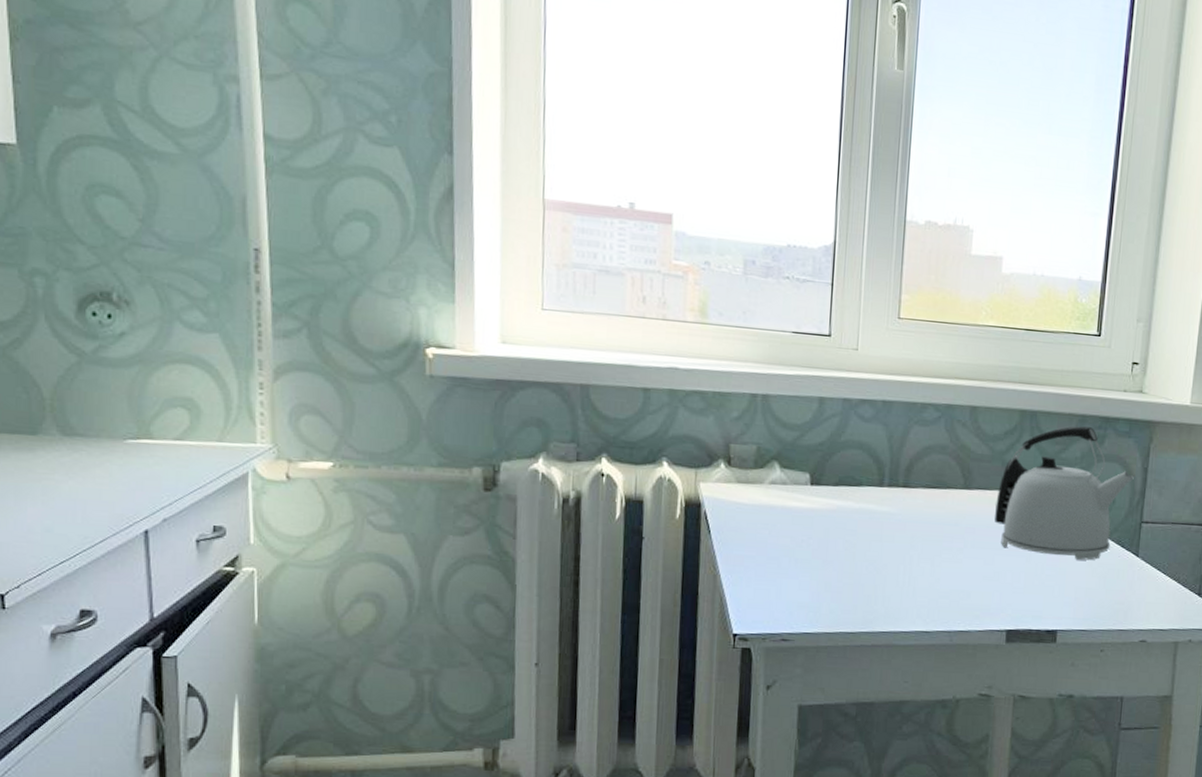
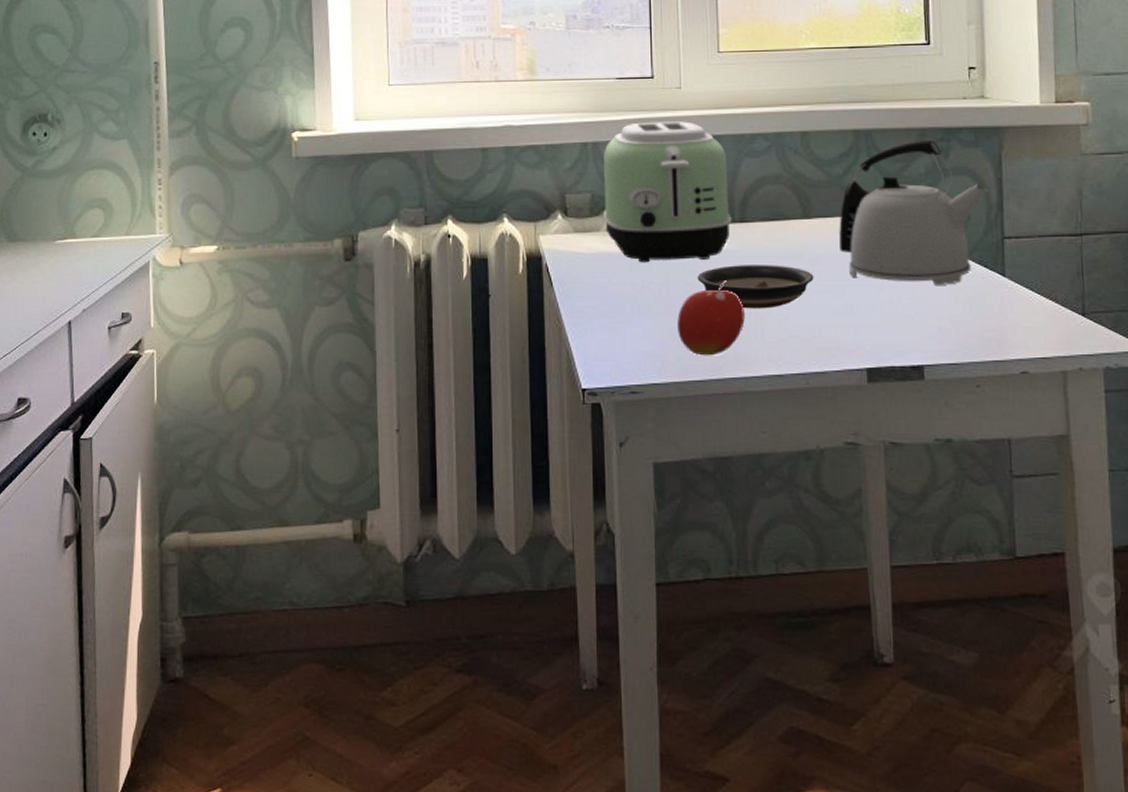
toaster: none [768,379,897,520] -> present [603,121,732,263]
fruit: none [833,541,899,611] -> present [677,281,745,356]
saucer: none [857,527,968,570] -> present [697,265,814,309]

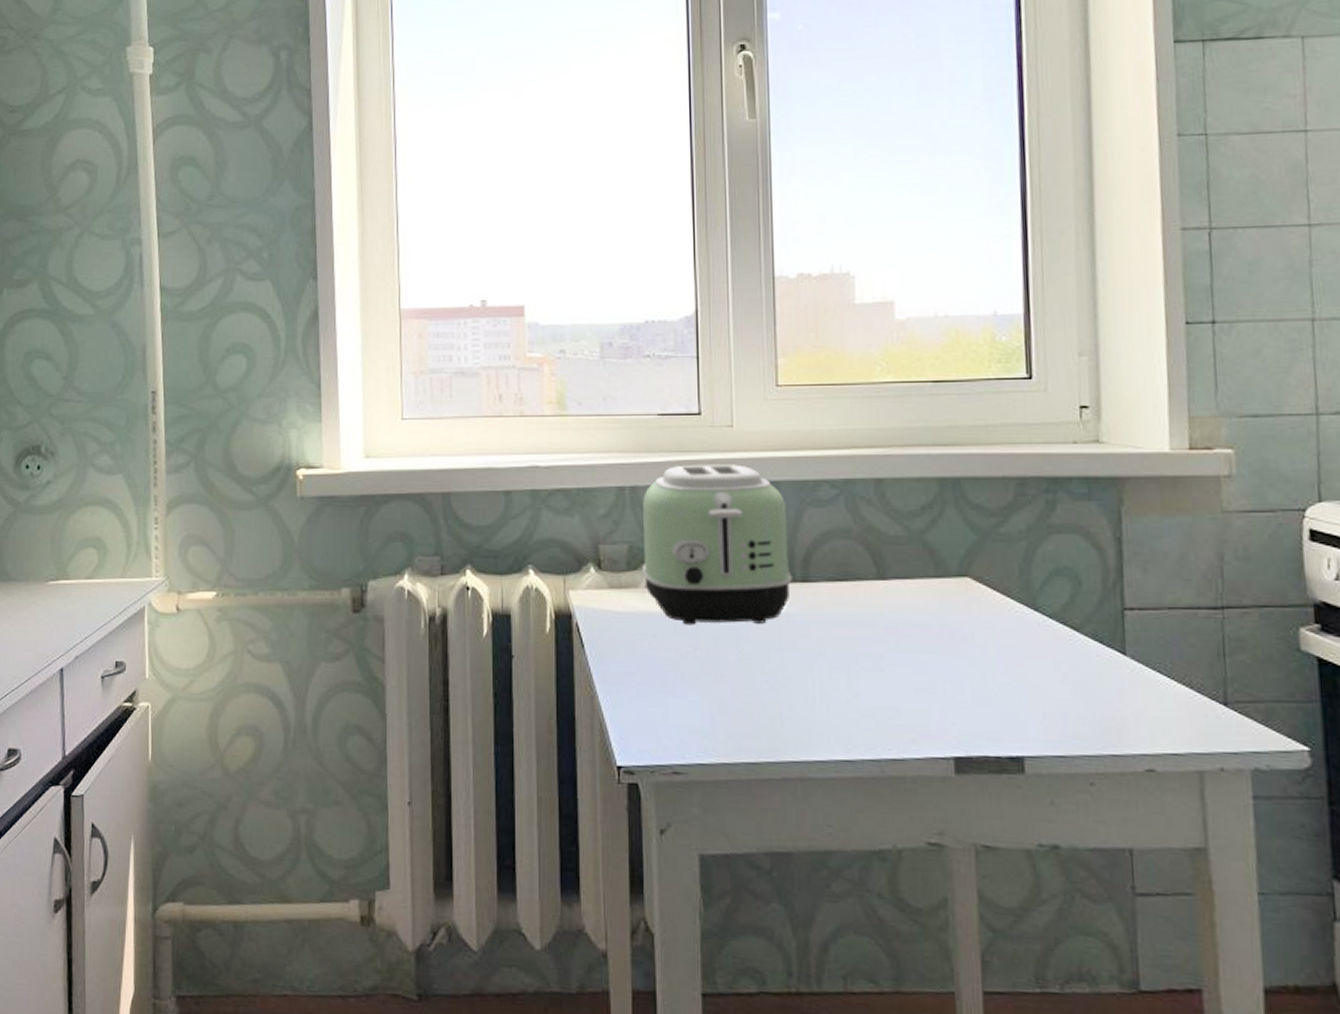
fruit: present [677,281,745,356] -> none [728,648,807,735]
saucer: present [697,265,814,309] -> none [751,631,890,683]
kettle: present [839,140,988,285] -> none [920,492,1104,663]

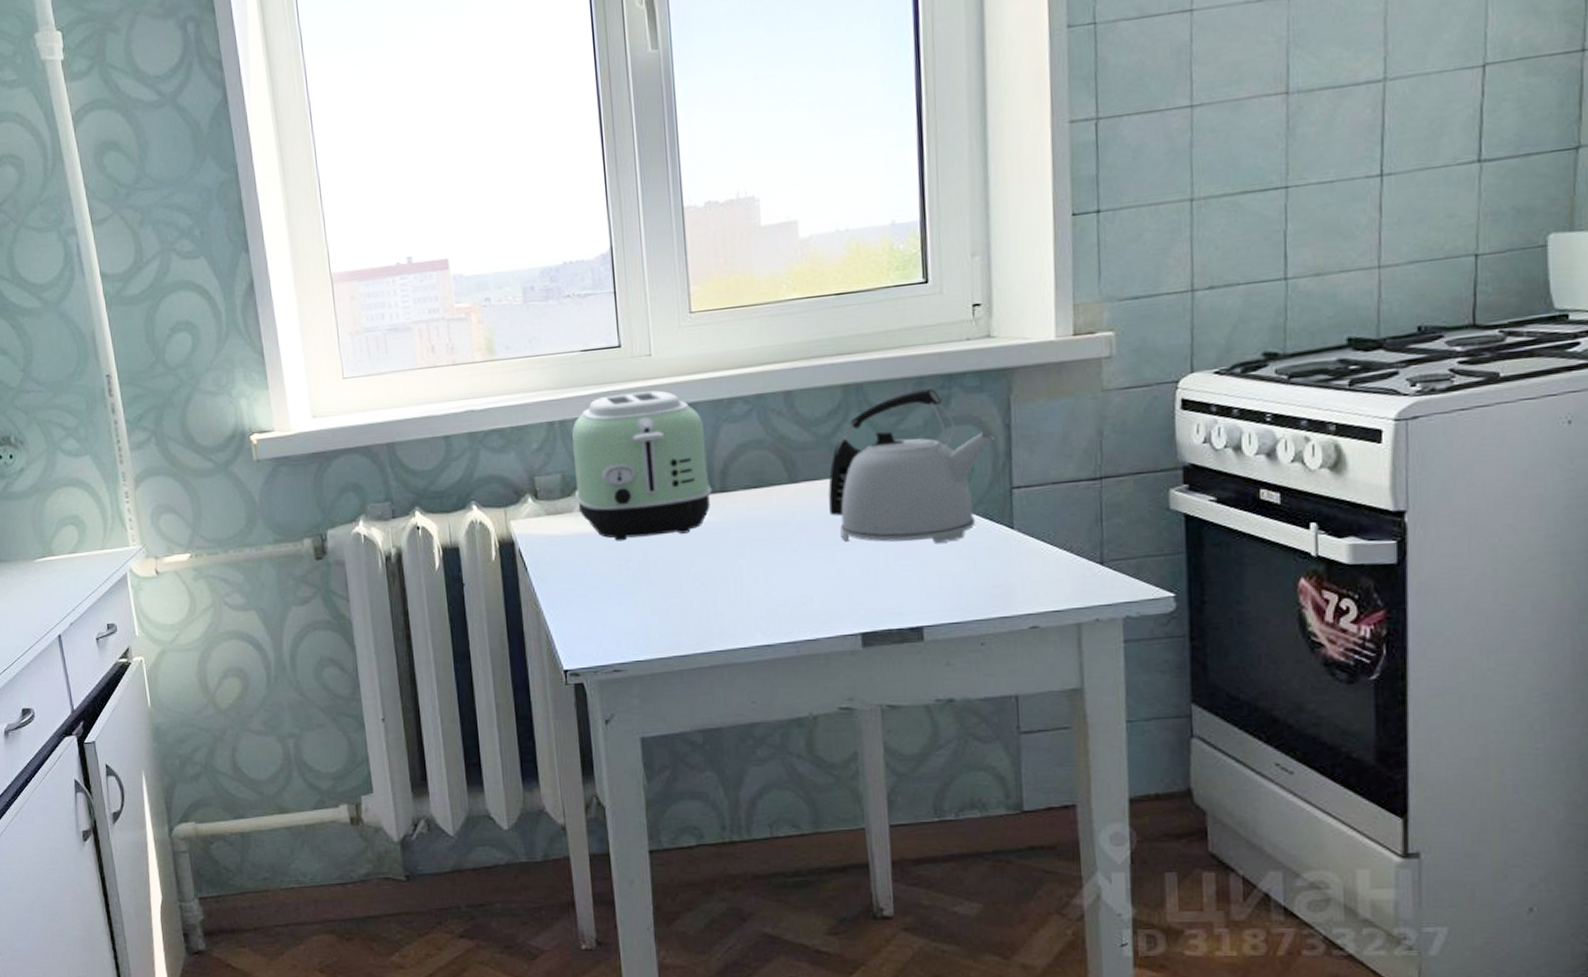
kettle: none [920,492,1104,663] -> present [828,389,994,543]

